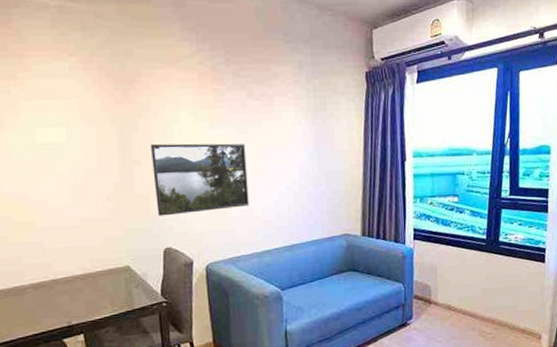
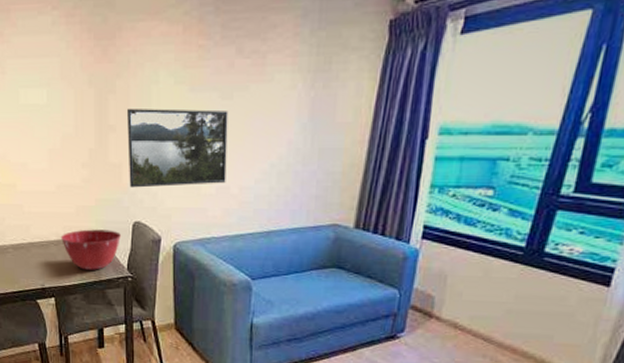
mixing bowl: none [87,258,153,301] -> present [60,229,122,270]

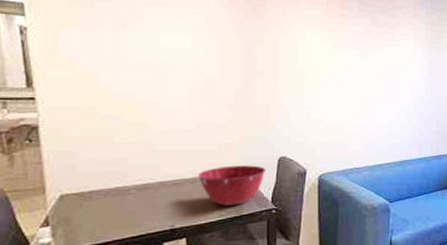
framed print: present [127,109,228,188] -> none [275,59,366,126]

